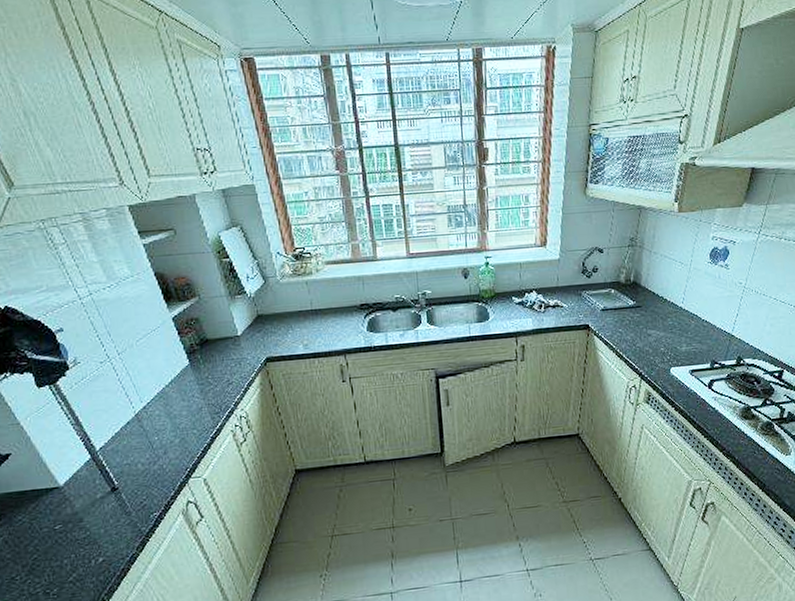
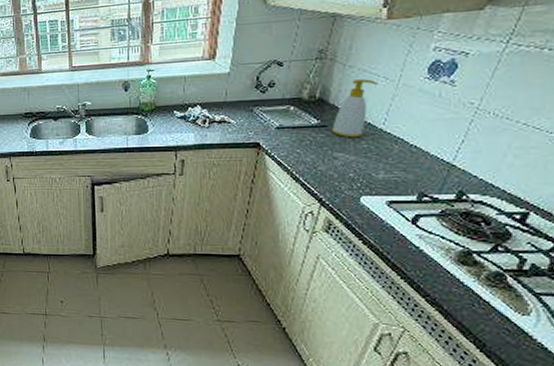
soap bottle: none [644,264,676,316] -> present [331,79,378,138]

